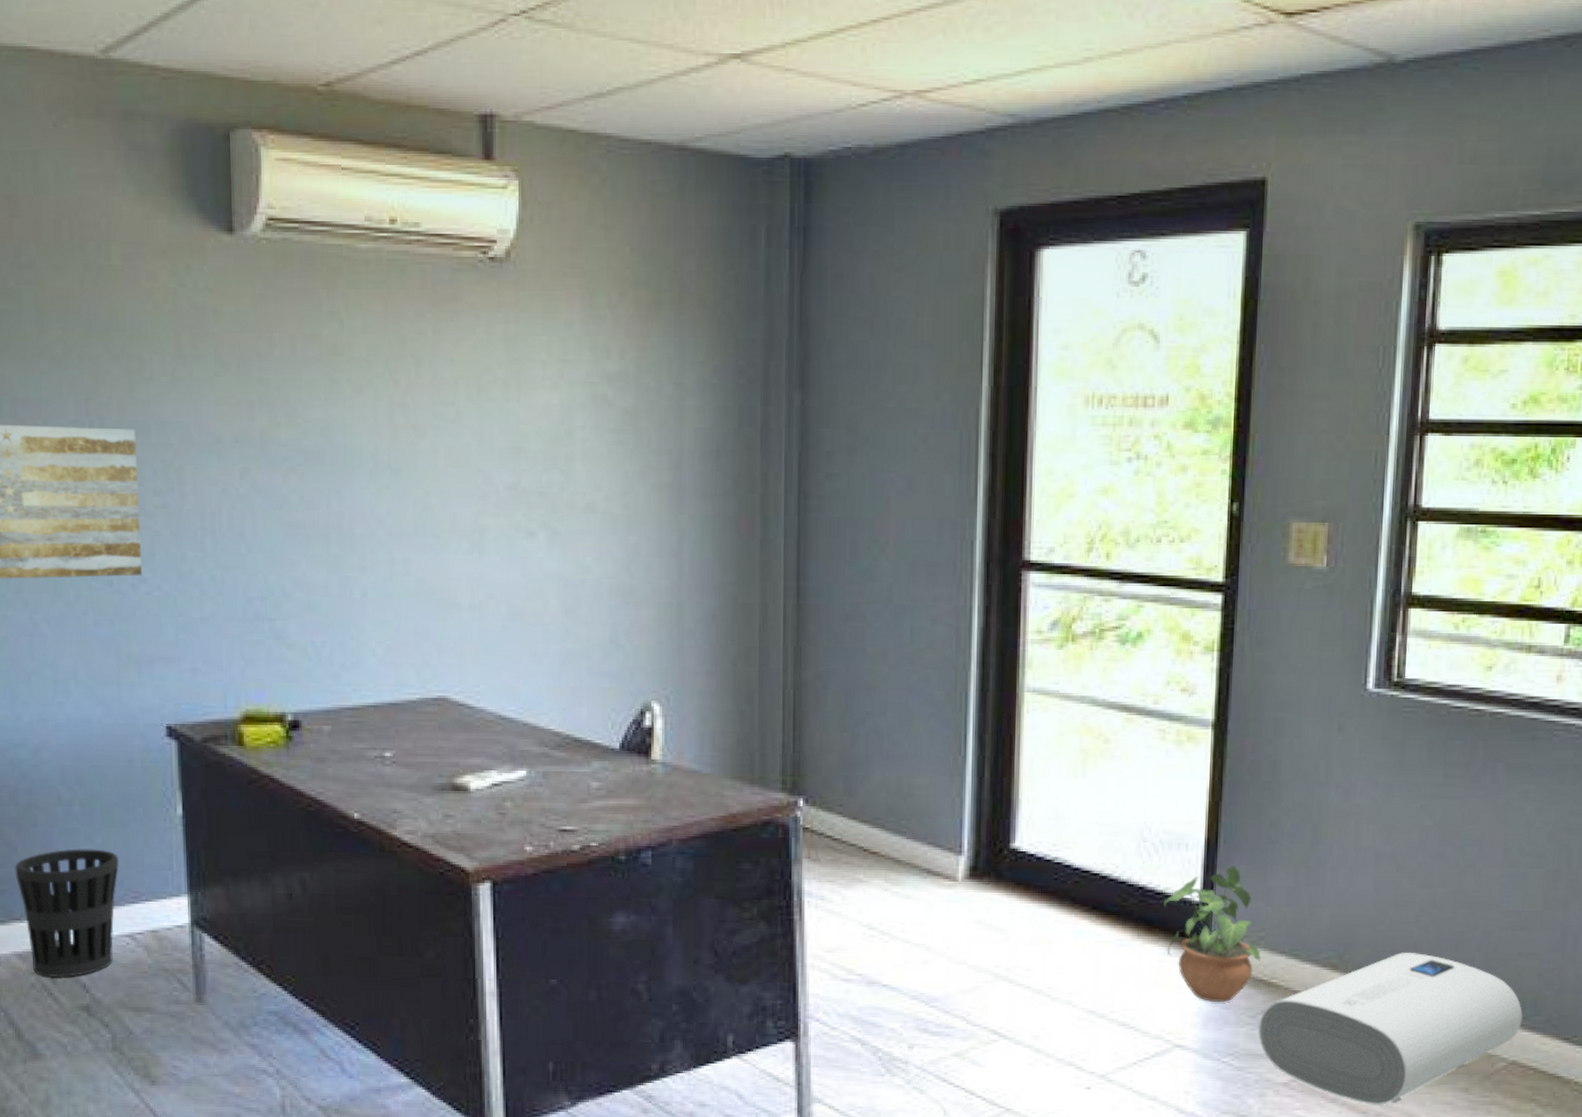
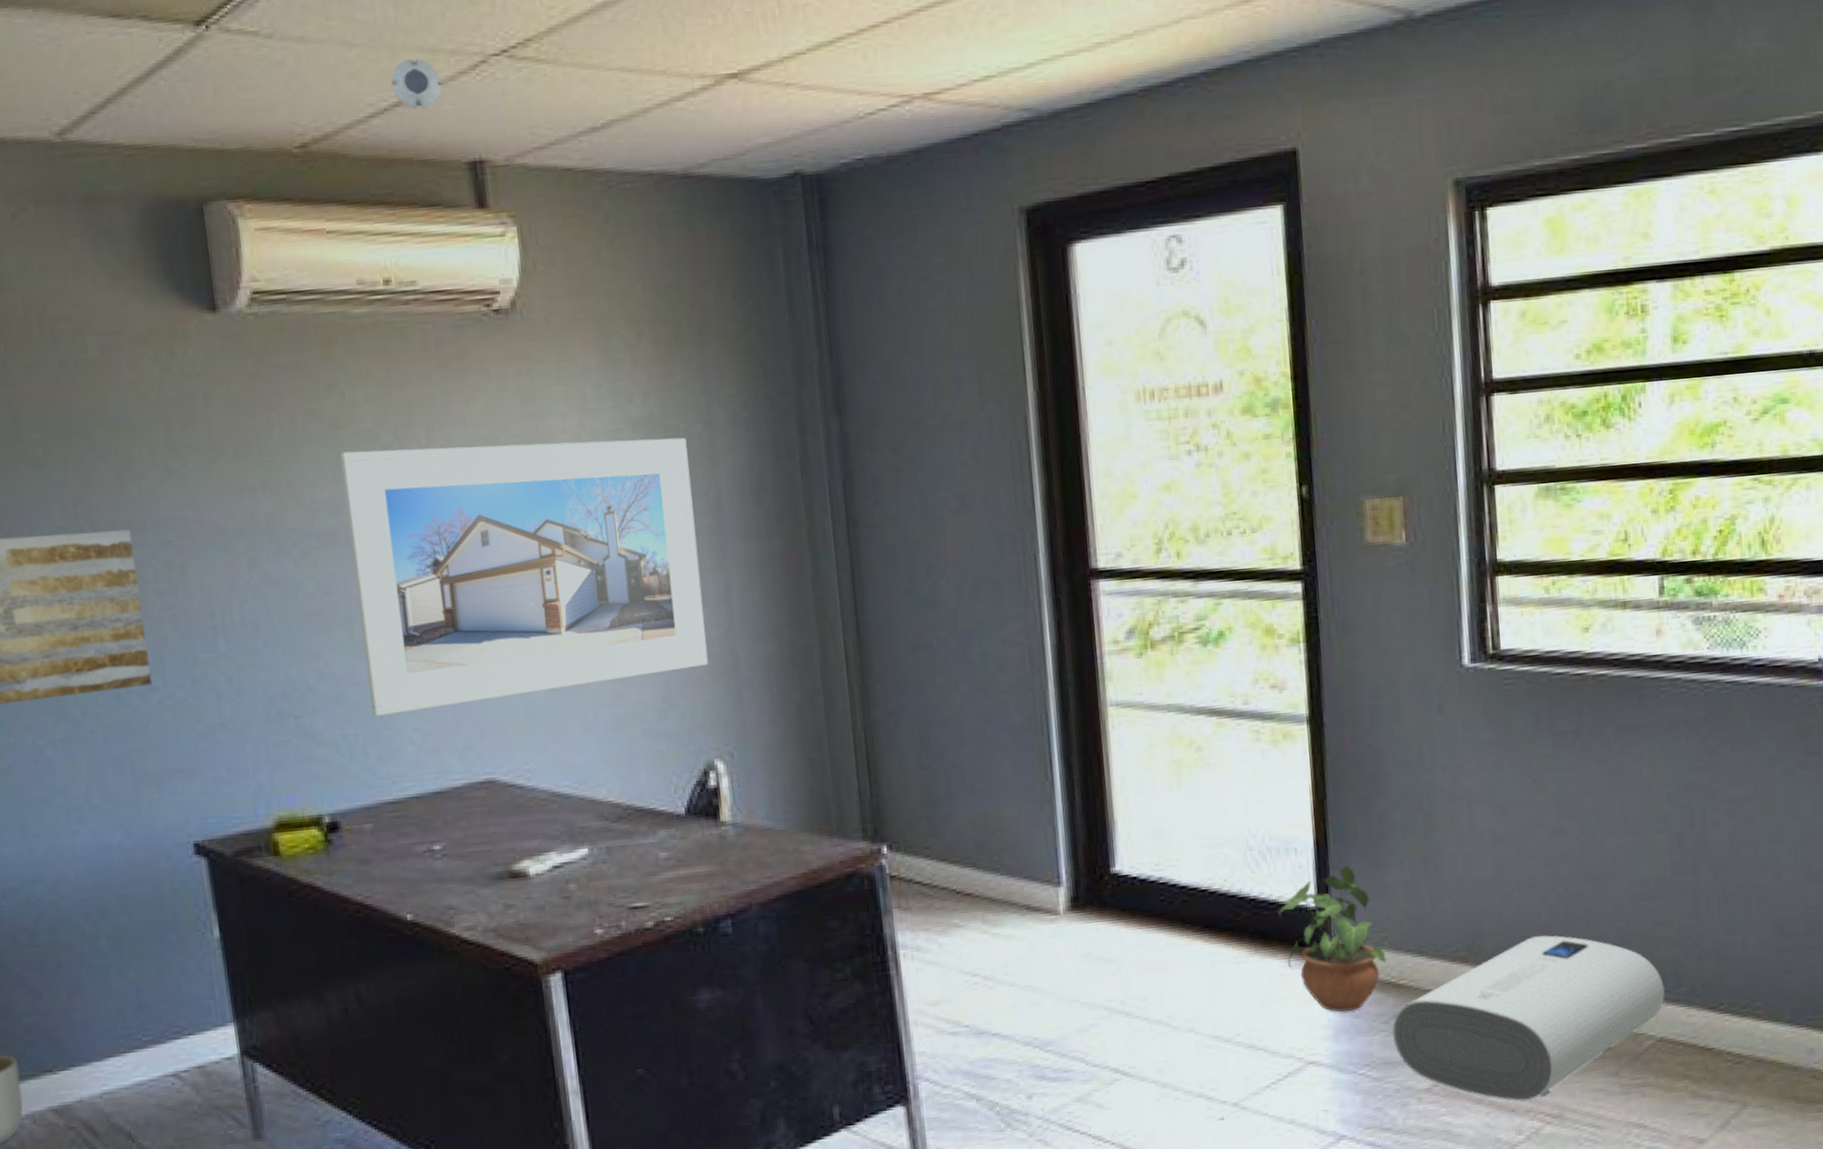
wastebasket: present [15,849,120,978] -> none [41,984,159,1131]
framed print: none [333,377,656,628] -> present [339,437,708,717]
smoke detector: none [415,10,463,59] -> present [391,58,443,109]

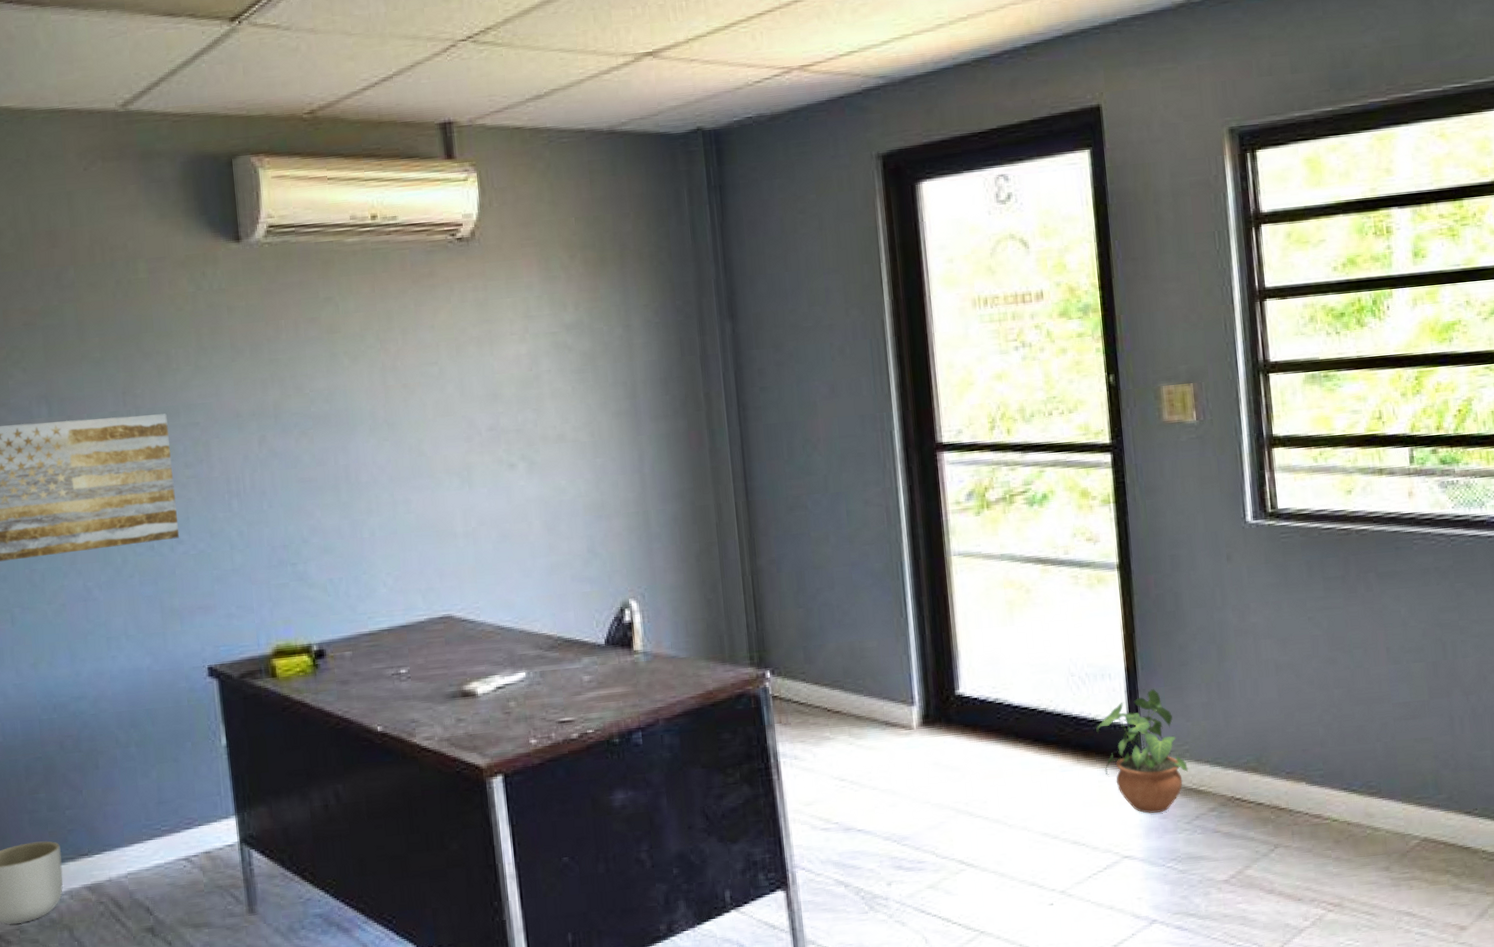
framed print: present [339,437,708,717] -> none [333,338,625,564]
smoke detector: present [391,58,443,109] -> none [381,44,421,83]
water heater: present [1392,934,1665,1102] -> none [1195,748,1427,893]

